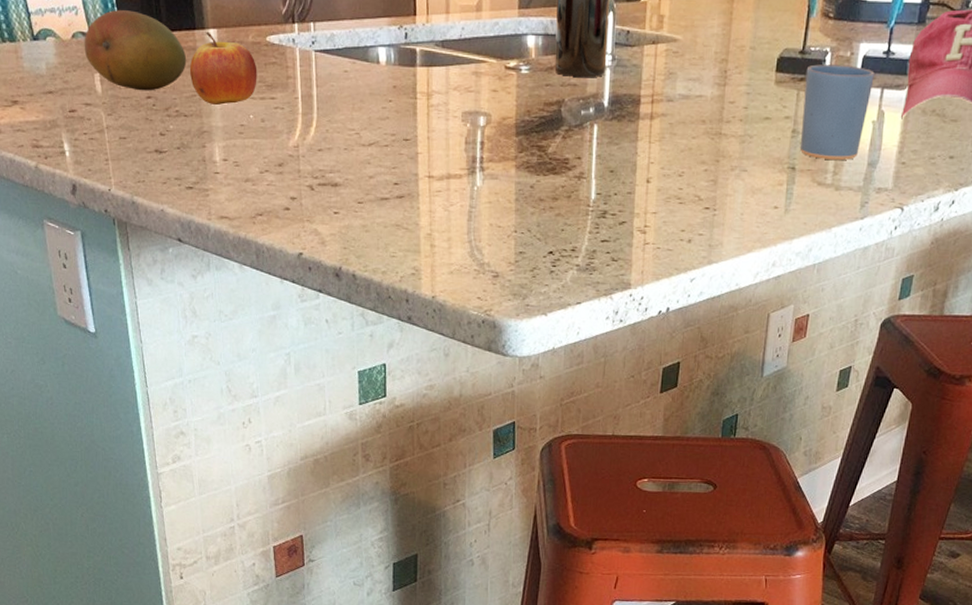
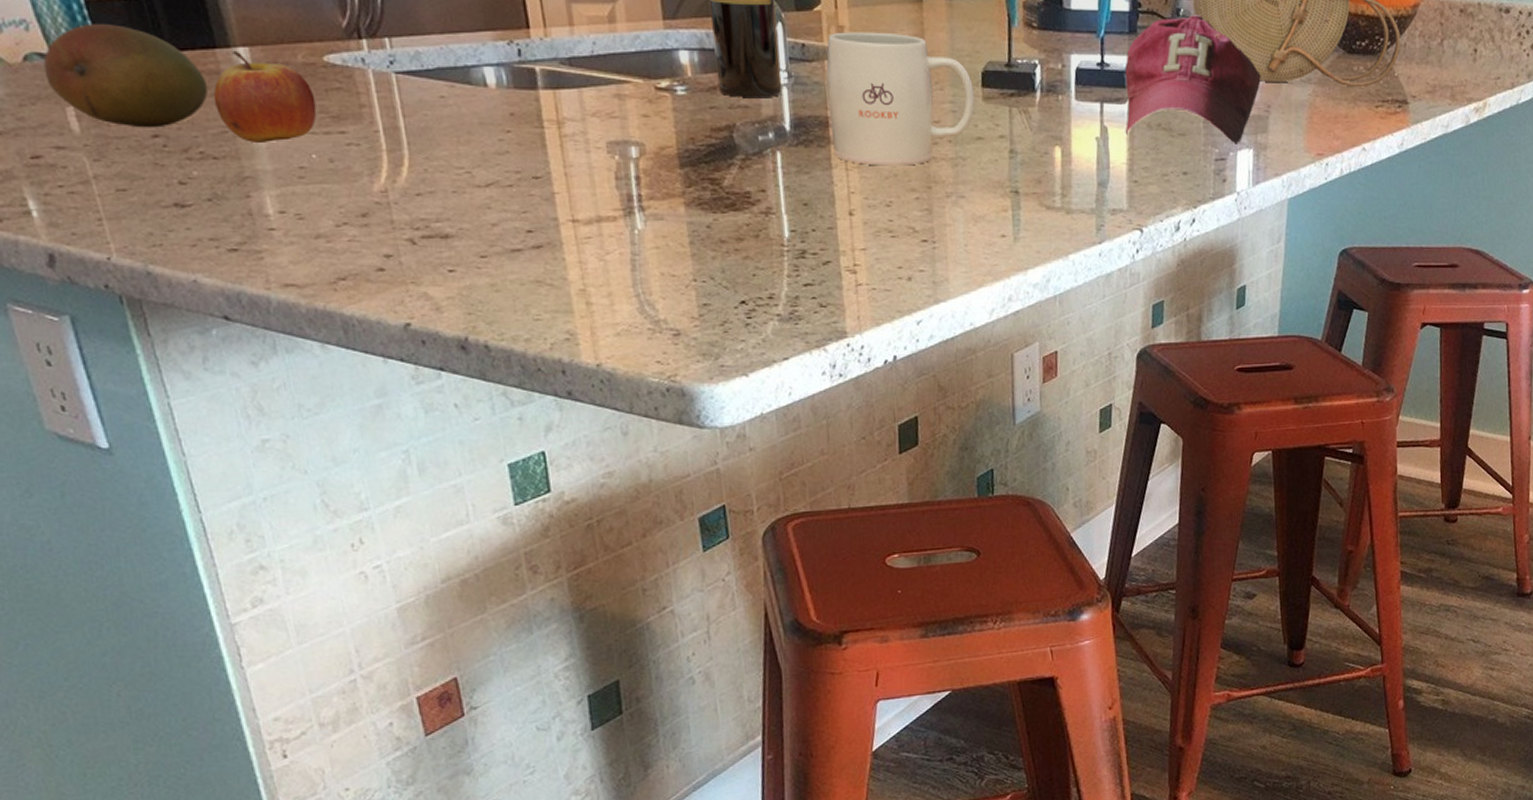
mug: none [641,20,769,141] -> present [826,32,976,166]
mug: present [800,64,874,160] -> none [1015,78,1091,181]

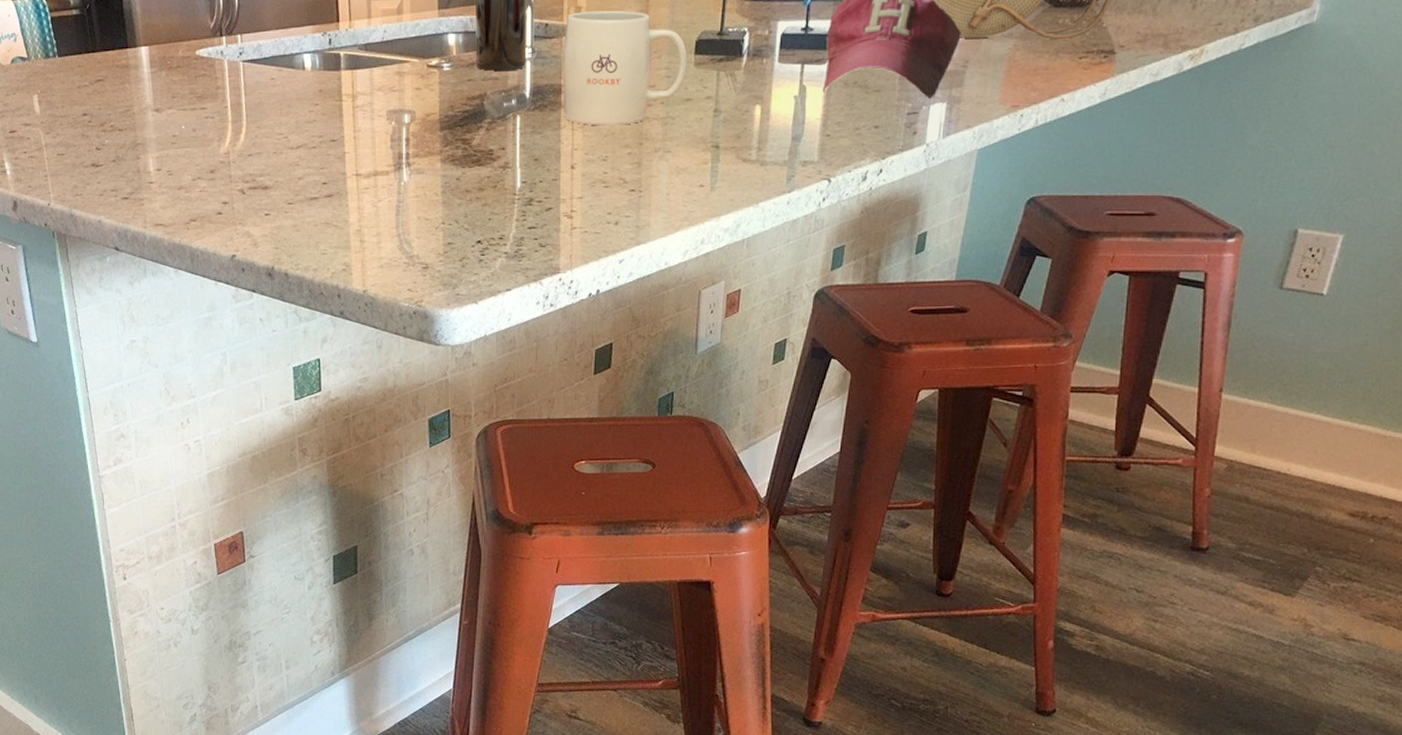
fruit: present [43,24,209,128] -> none [22,34,120,109]
apple: present [213,50,317,143] -> none [123,49,188,118]

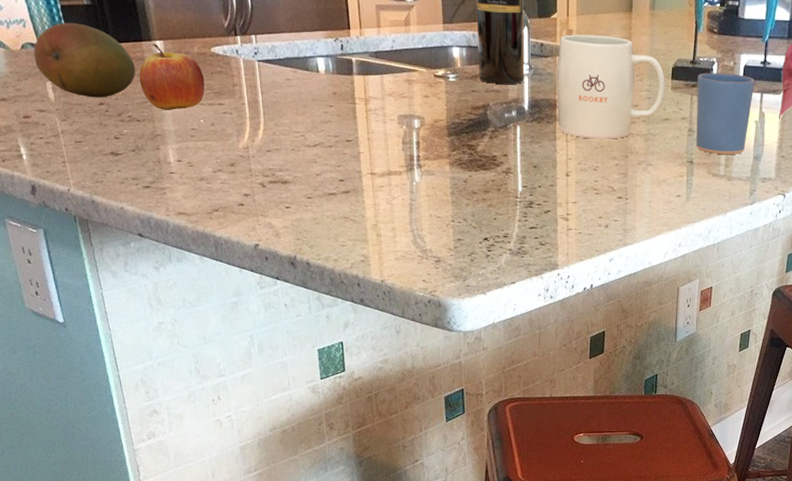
fruit: none [22,34,120,109] -> present [33,23,136,98]
apple: none [123,49,188,118] -> present [139,43,205,110]
mug: none [723,43,794,136] -> present [697,73,754,154]

